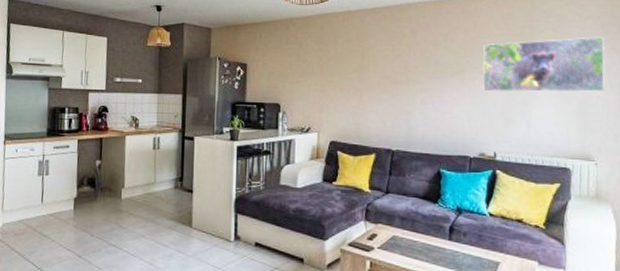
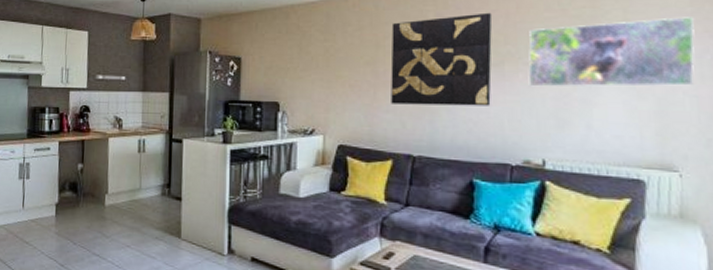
wall art: none [374,29,455,108] -> present [391,12,493,106]

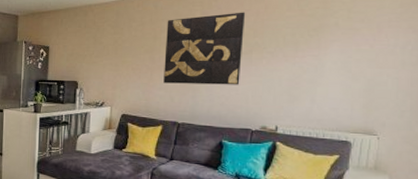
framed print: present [528,17,695,87] -> none [270,16,403,71]

